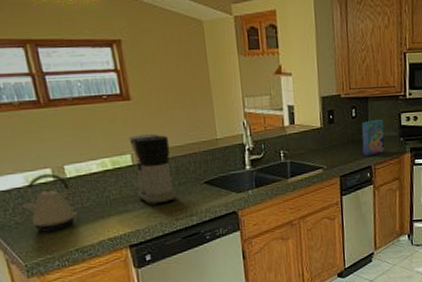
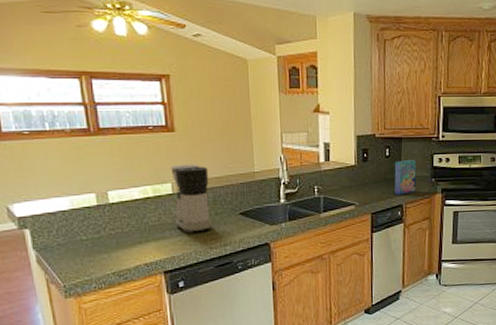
kettle: present [22,173,78,232] -> none [66,198,117,255]

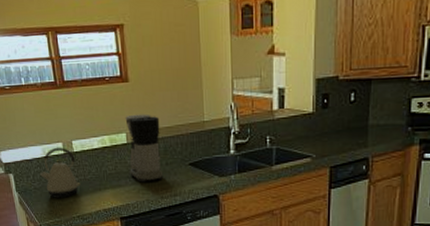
kettle: none [66,198,117,255] -> present [40,147,81,198]
cereal box: present [394,159,416,195] -> none [359,104,388,147]

